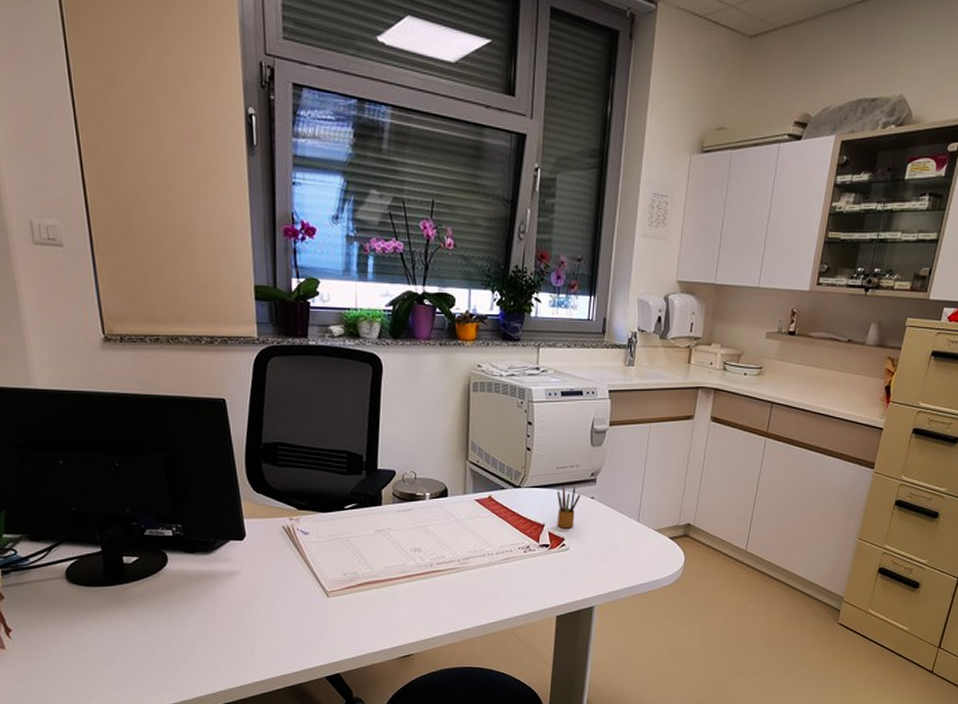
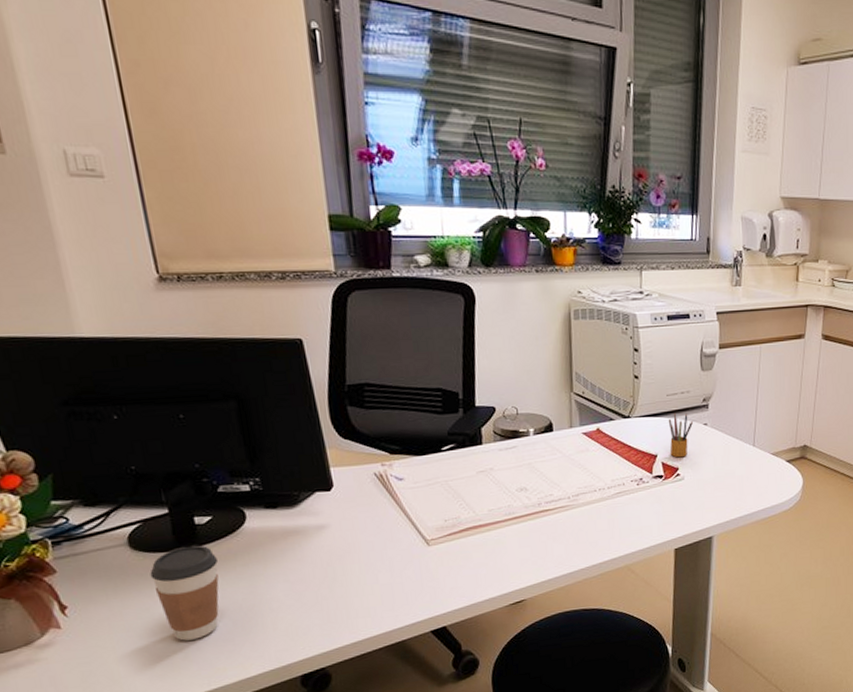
coffee cup: none [82,582,141,668] -> present [150,545,219,641]

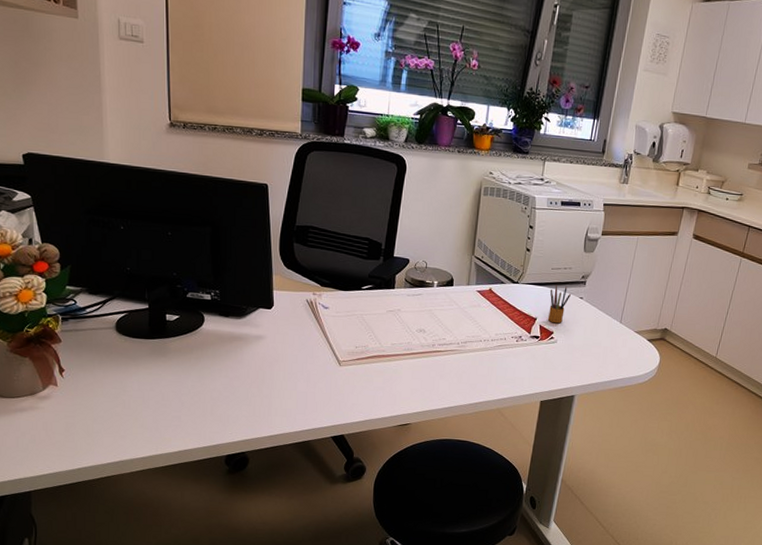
coffee cup: present [150,545,219,641] -> none [127,336,178,412]

